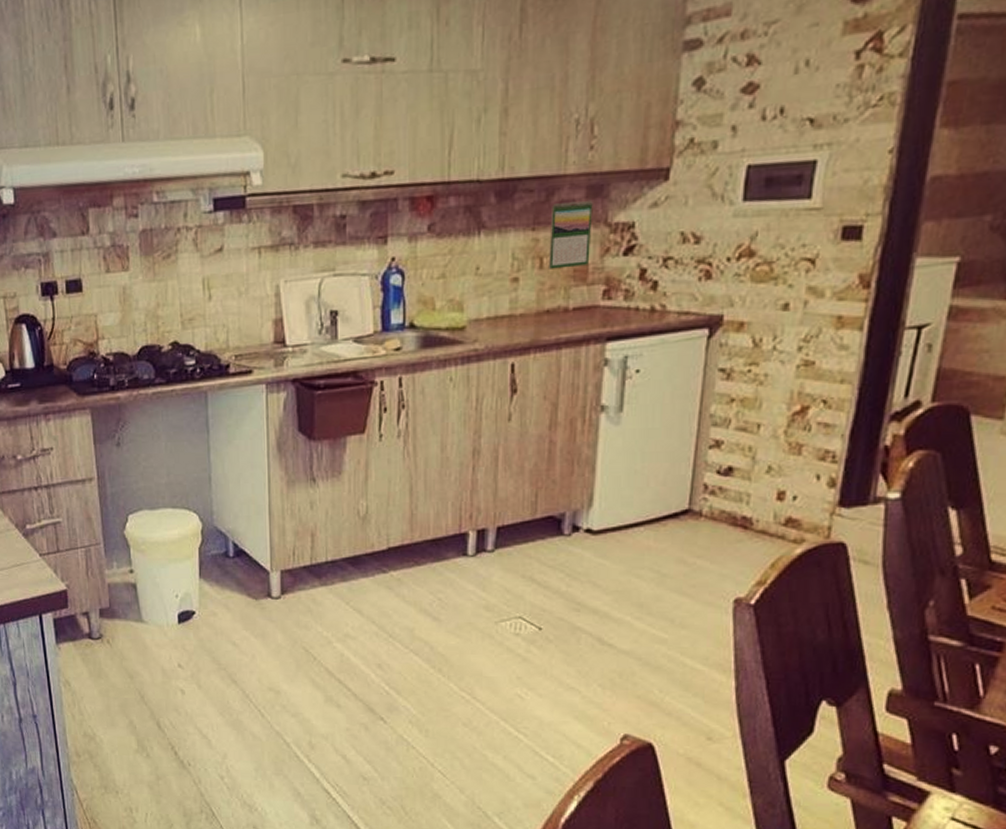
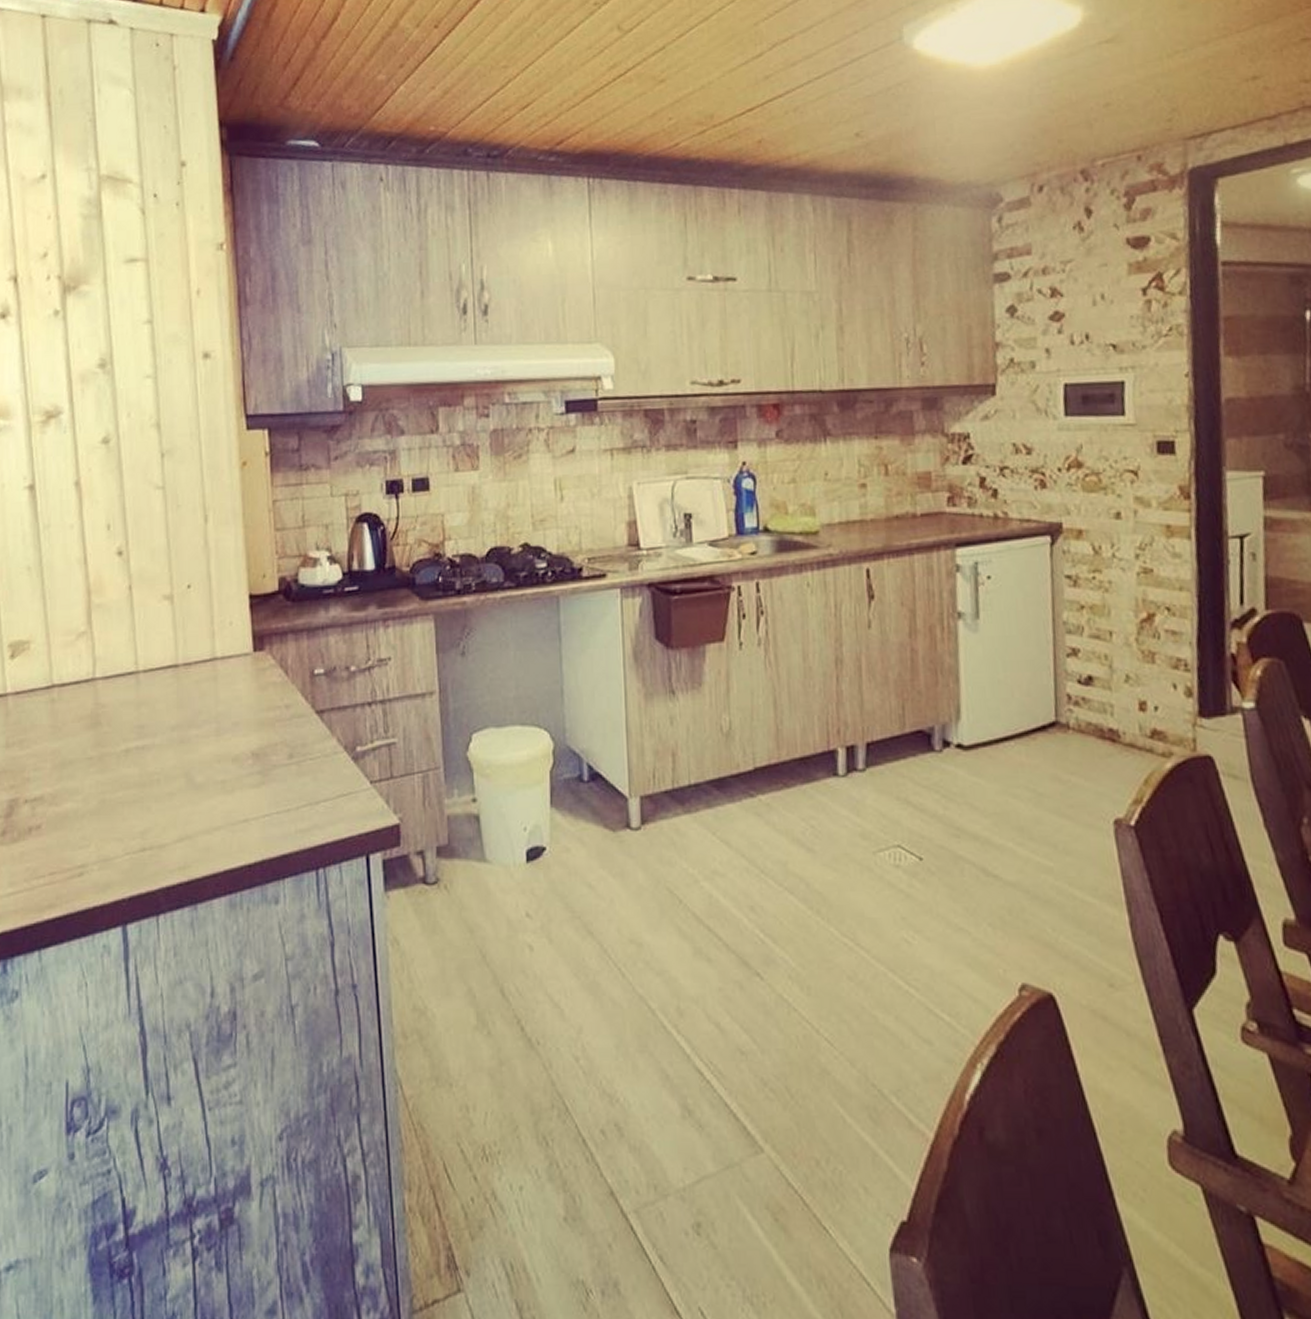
calendar: present [548,201,593,269] -> none [891,412,932,476]

